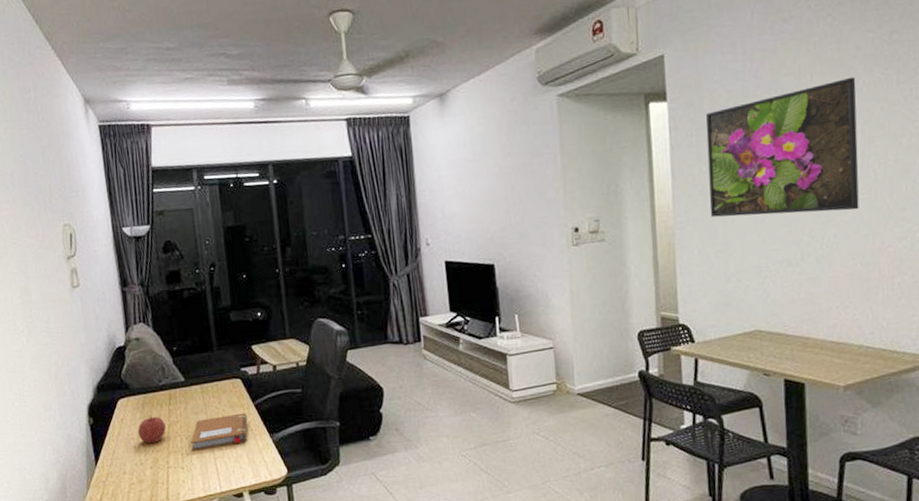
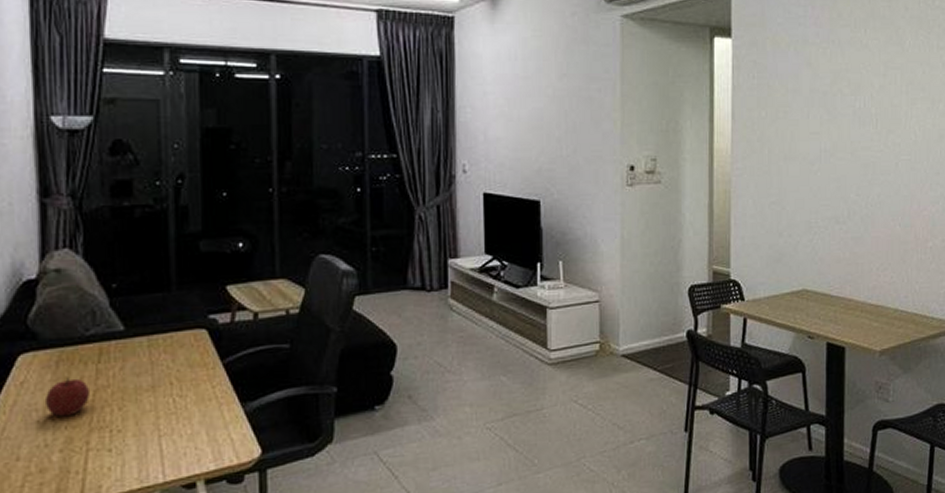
notebook: present [190,413,248,451] -> none [124,374,212,427]
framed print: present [706,76,859,217] -> none [766,37,903,171]

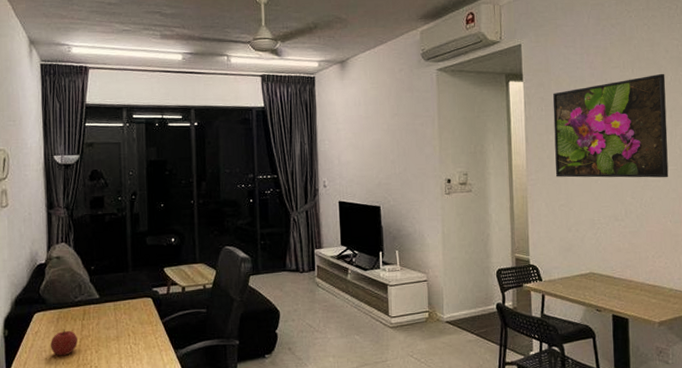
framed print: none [766,37,903,171] -> present [553,73,669,178]

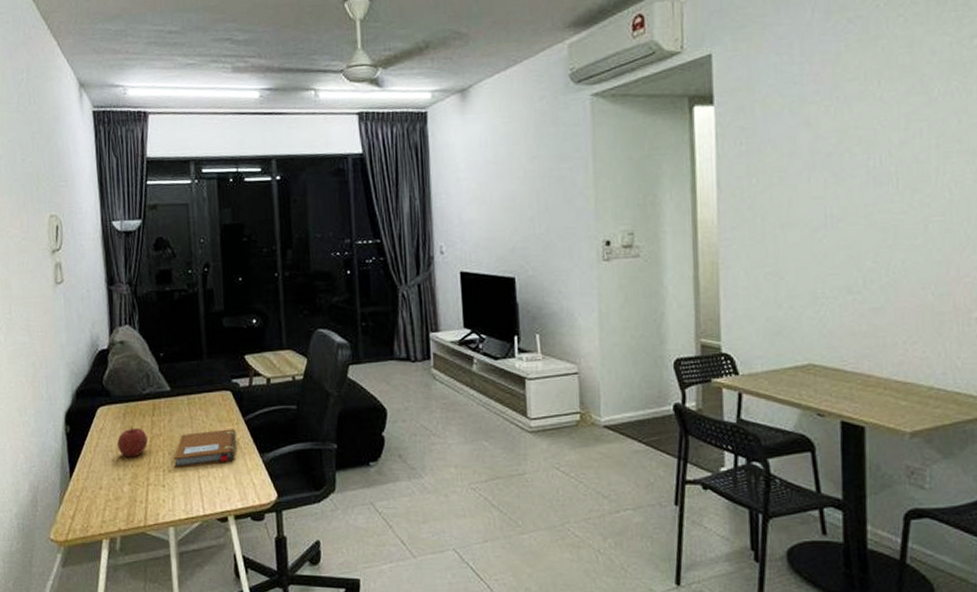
notebook: none [99,329,155,364] -> present [173,429,237,468]
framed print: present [553,73,669,178] -> none [757,84,932,236]

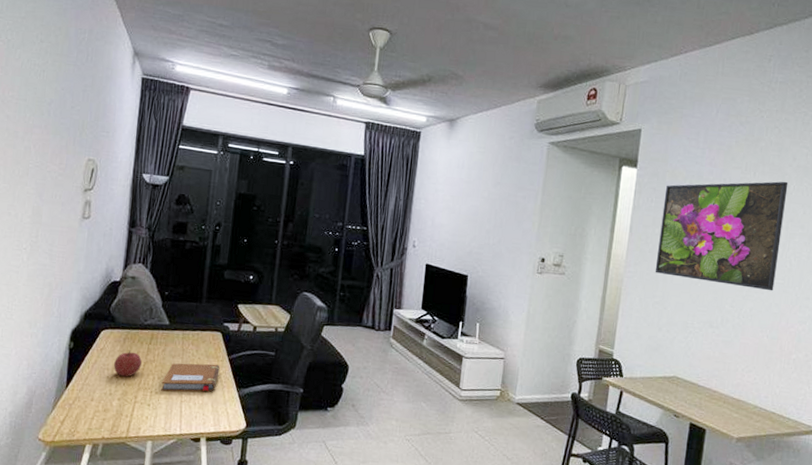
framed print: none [757,84,932,236] -> present [655,181,789,291]

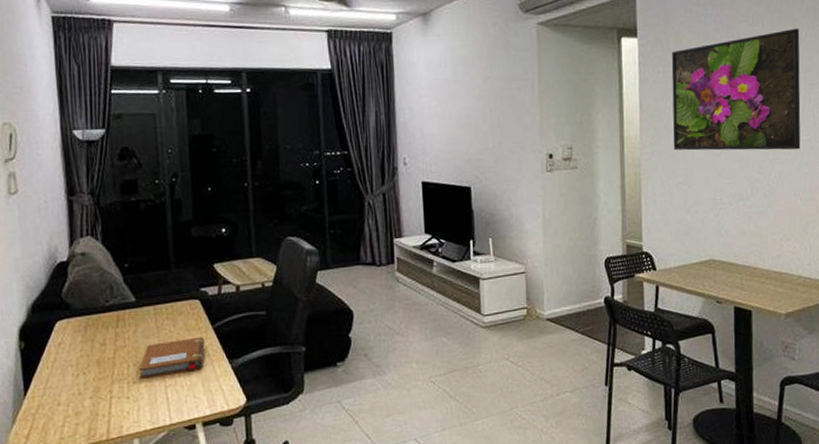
fruit: present [114,350,142,377] -> none [78,339,111,371]

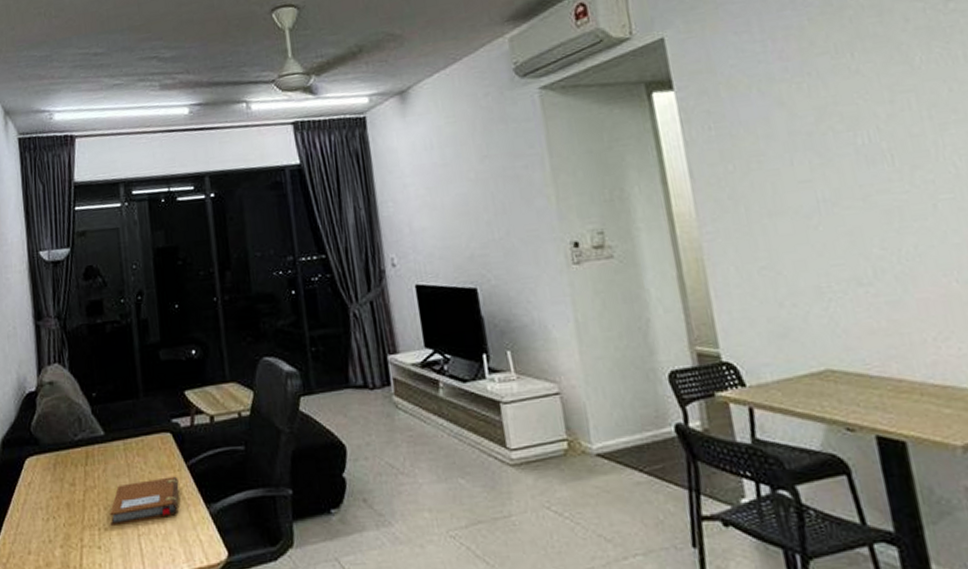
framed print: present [671,28,801,151] -> none [725,53,942,226]

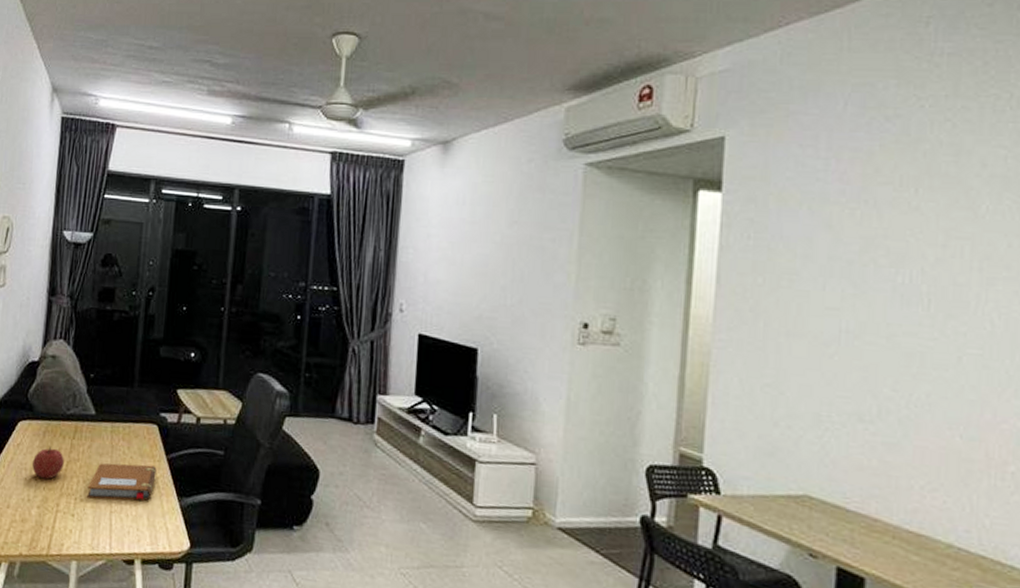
fruit: none [47,478,81,515] -> present [32,446,64,480]

